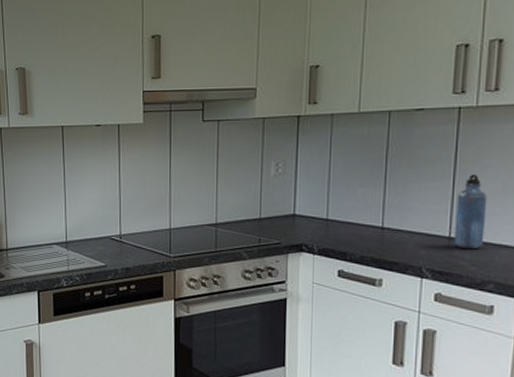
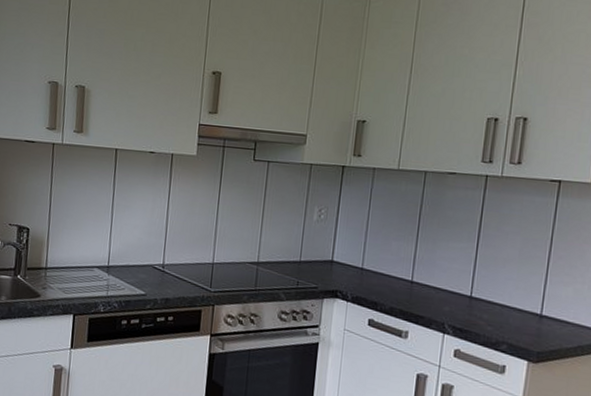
water bottle: present [454,174,488,250] -> none [474,238,506,311]

